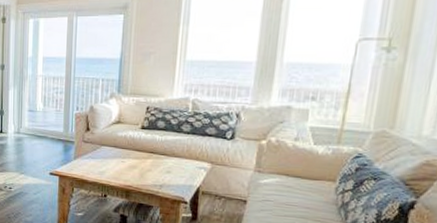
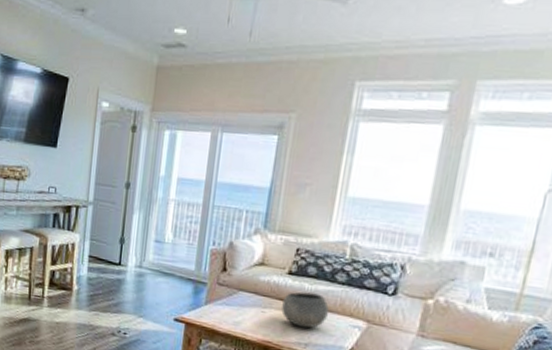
bowl: none [138,142,179,173] -> present [281,291,330,329]

